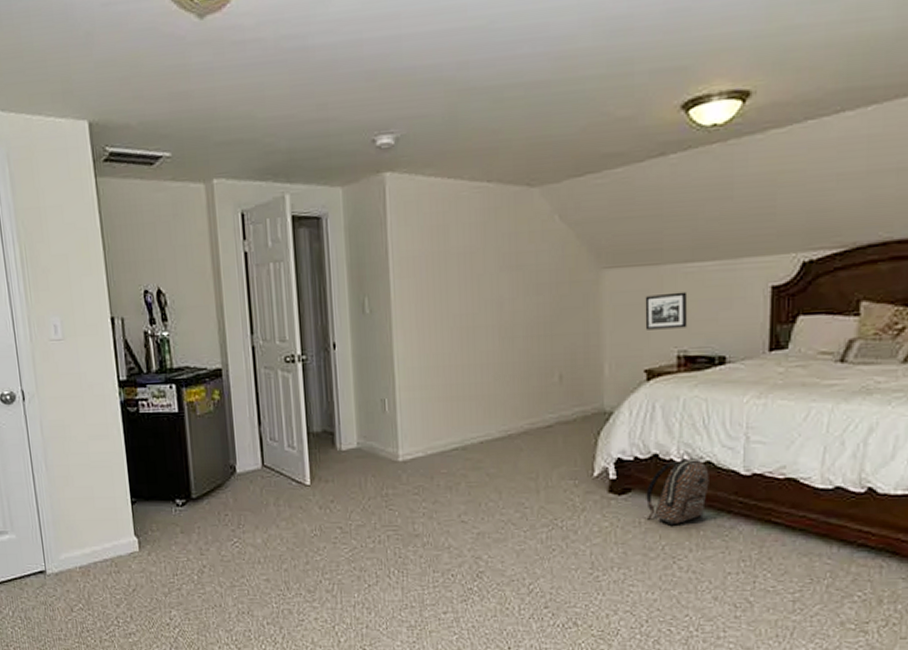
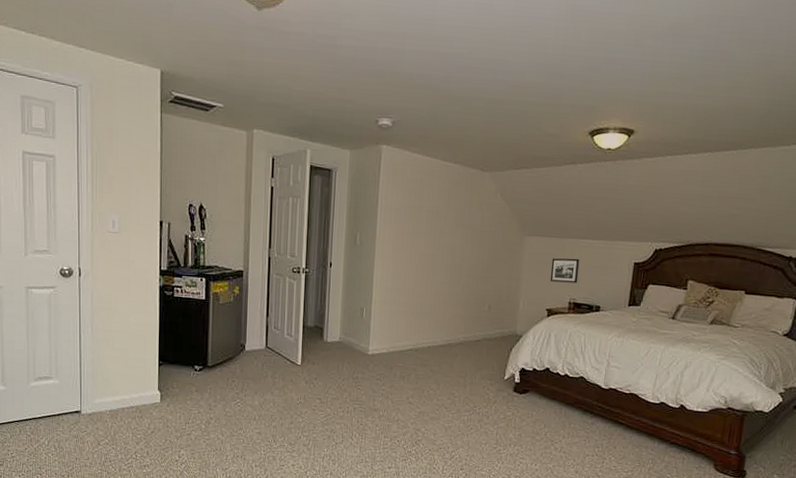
backpack: present [646,452,709,526] -> none [538,369,582,419]

